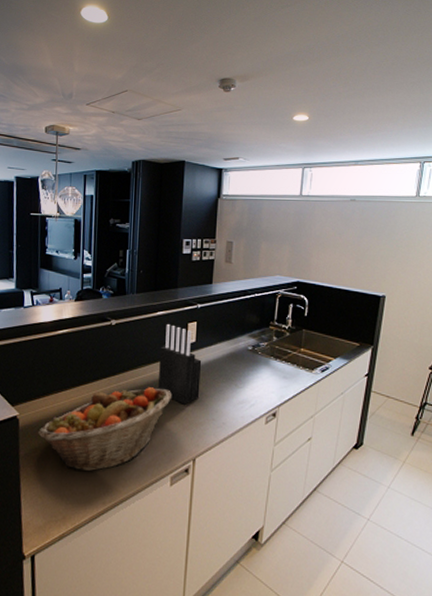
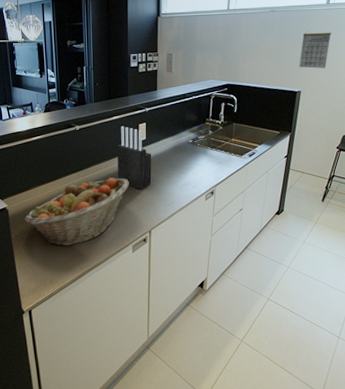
calendar: none [383,228,422,271] -> present [299,32,332,69]

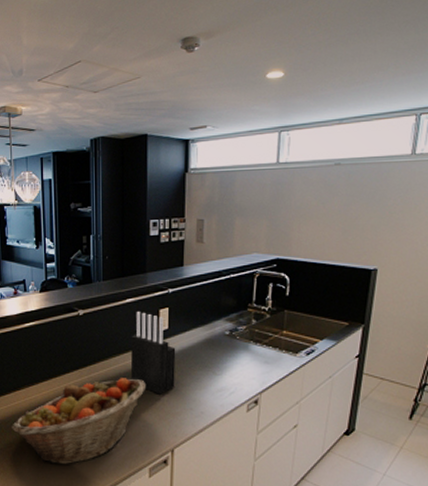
calendar: present [299,32,332,69] -> none [374,191,419,239]

